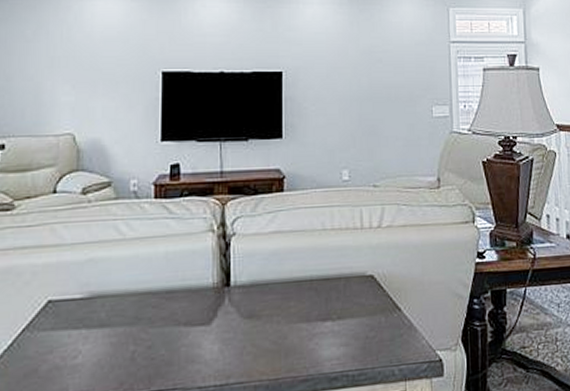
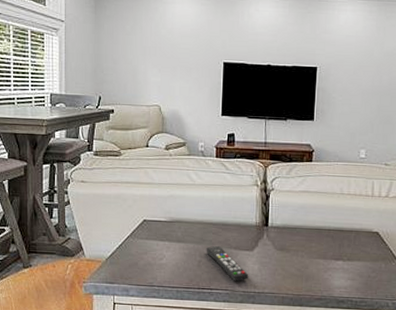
remote control: none [143,324,206,375] -> present [206,245,249,282]

